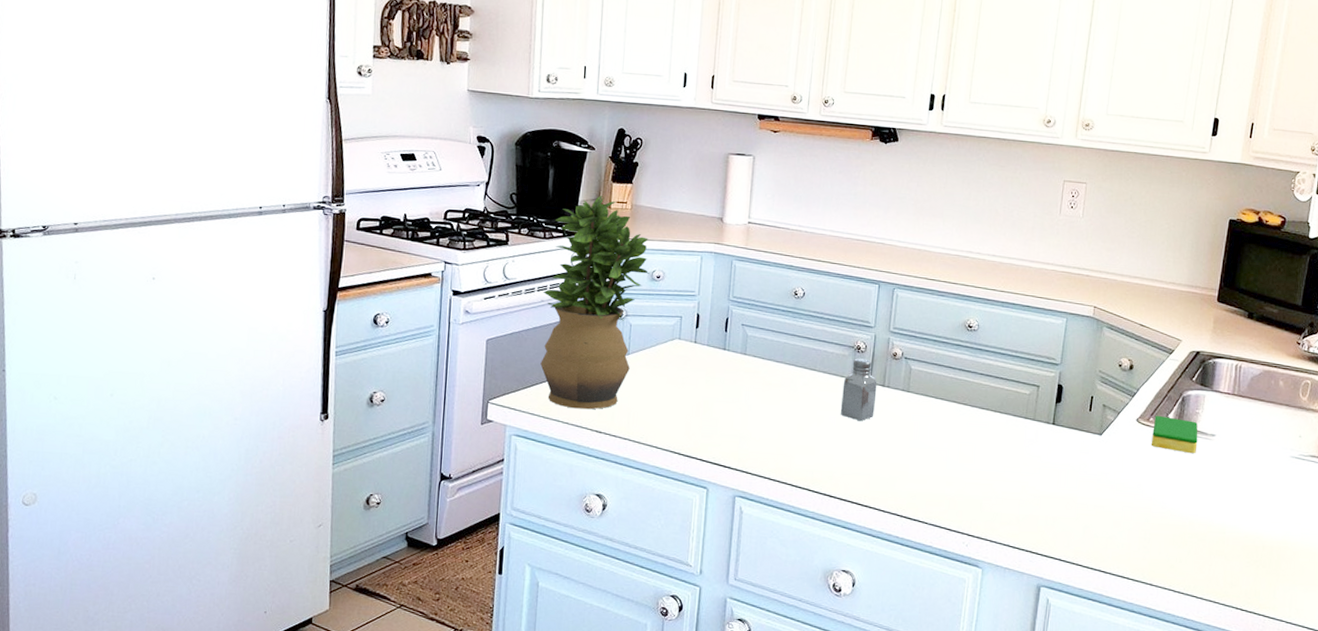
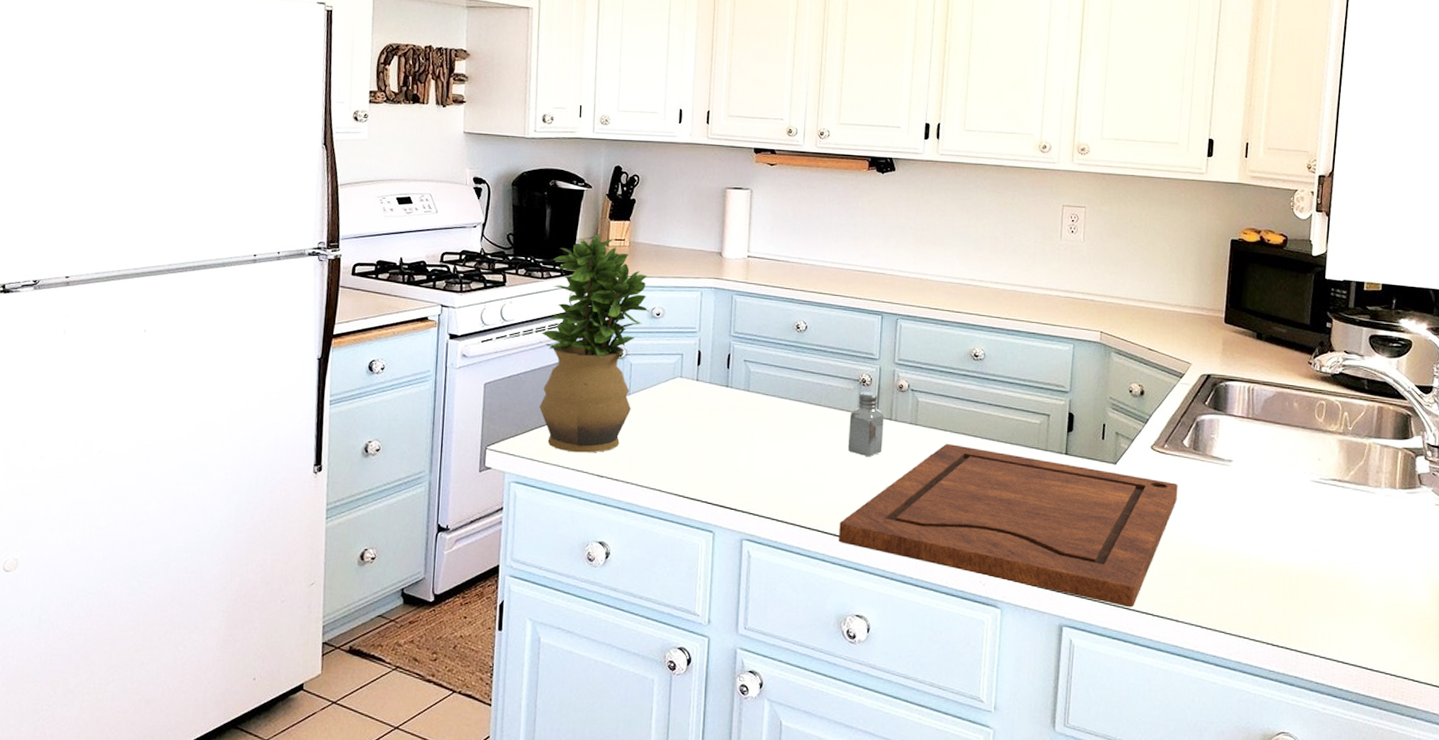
cutting board: none [828,410,1161,571] -> present [839,443,1178,608]
dish sponge: present [1151,415,1198,454] -> none [1167,441,1215,481]

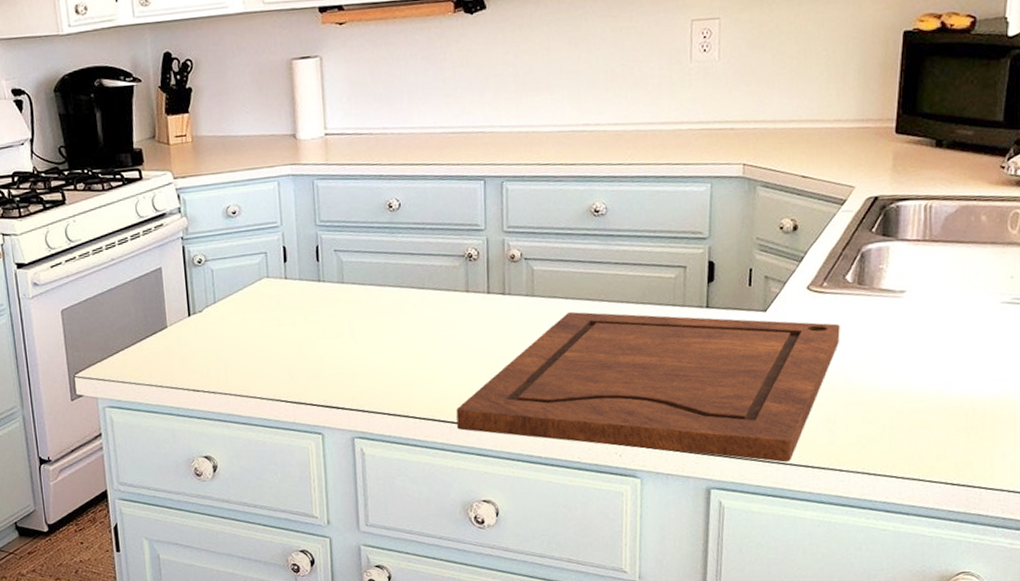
potted plant: present [539,233,650,453] -> none [111,131,225,370]
saltshaker: present [847,392,884,456] -> none [457,266,497,337]

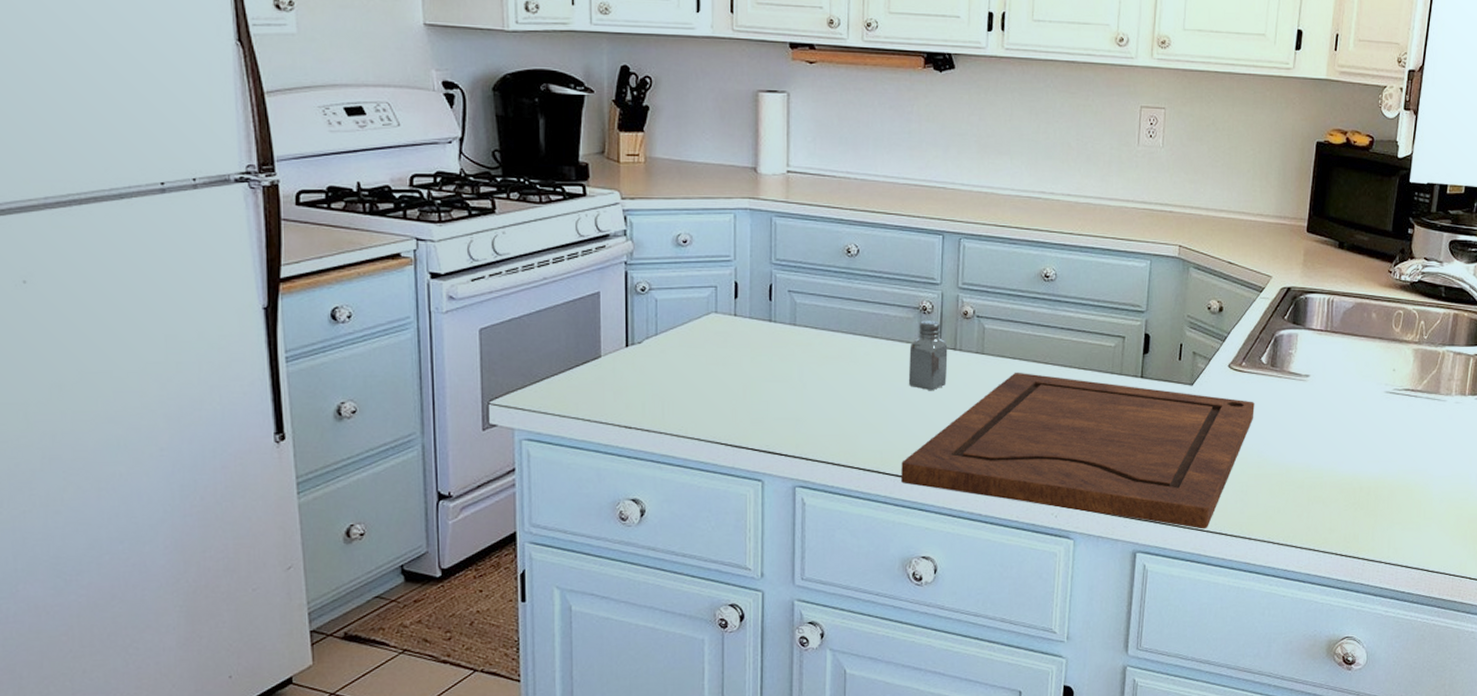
saltshaker: none [457,266,497,337] -> present [908,320,948,390]

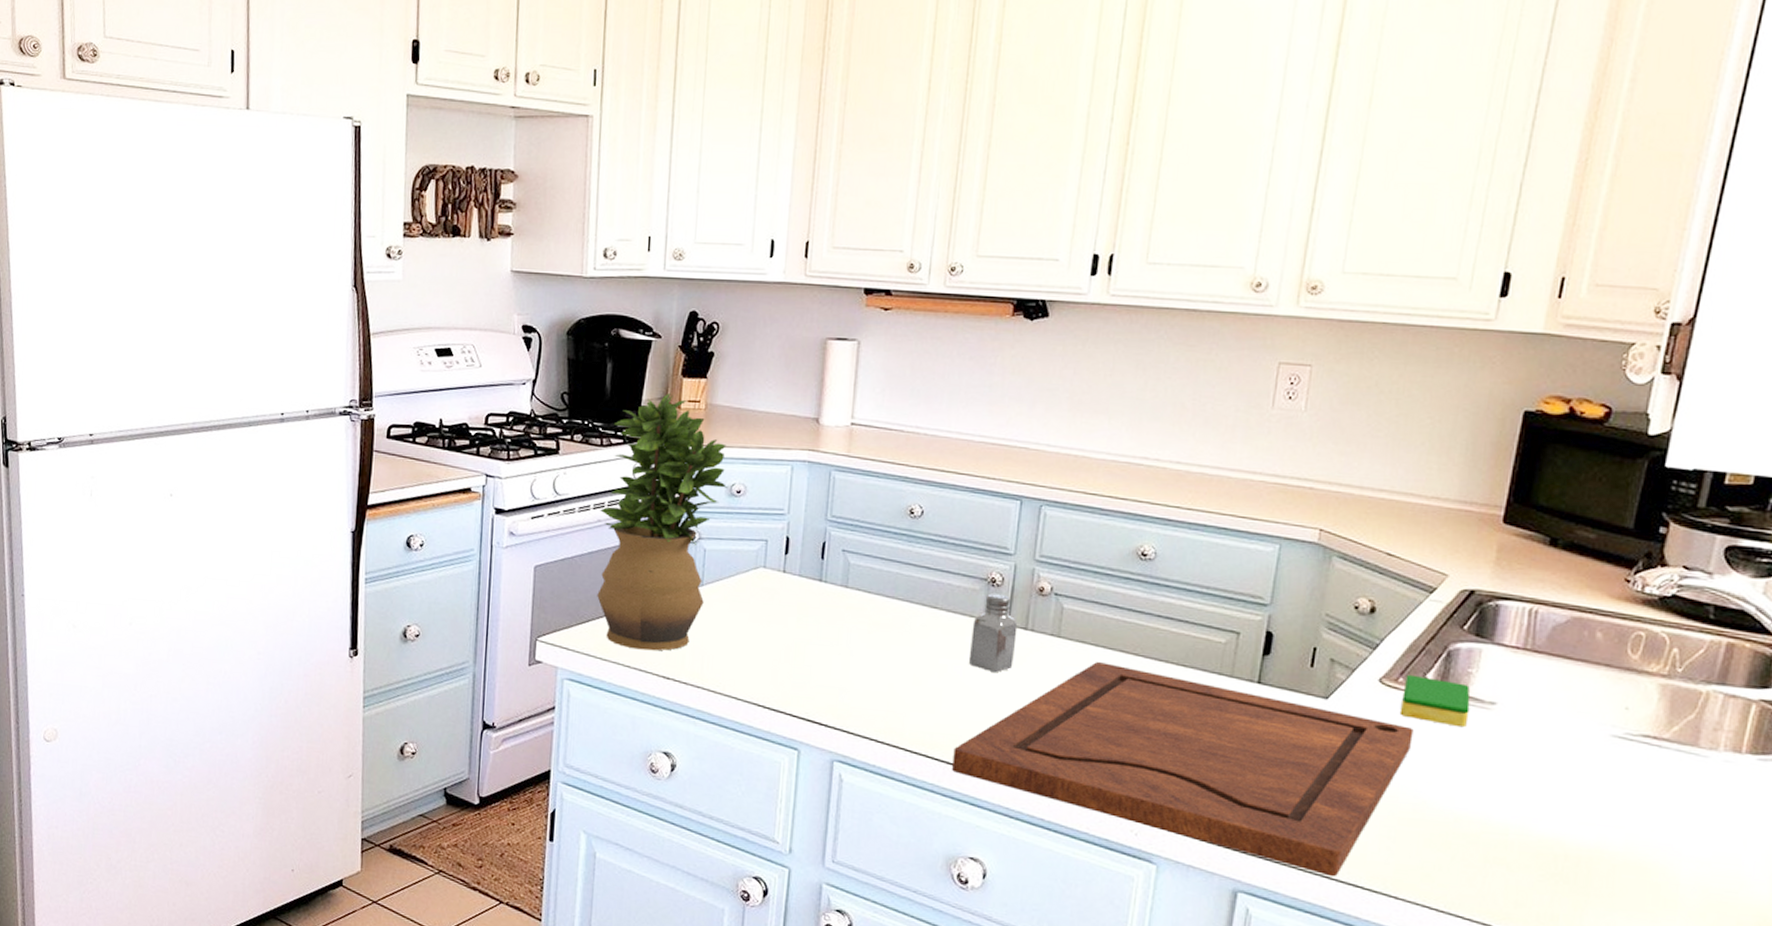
potted plant: none [545,147,675,403] -> present [597,392,729,651]
dish sponge: none [1244,359,1292,398] -> present [1399,674,1471,728]

